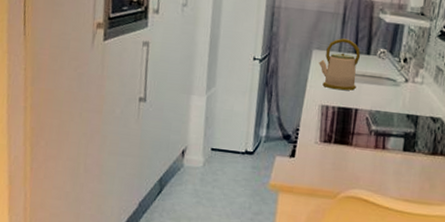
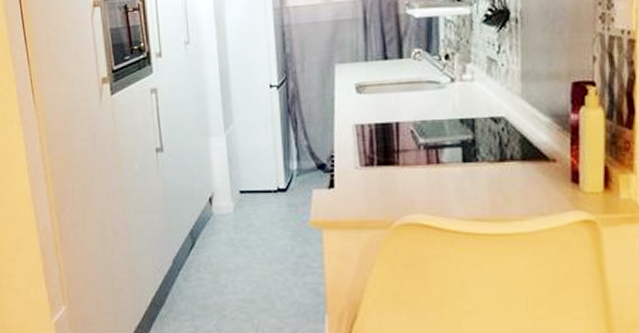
kettle: present [319,38,360,91] -> none [344,45,393,105]

